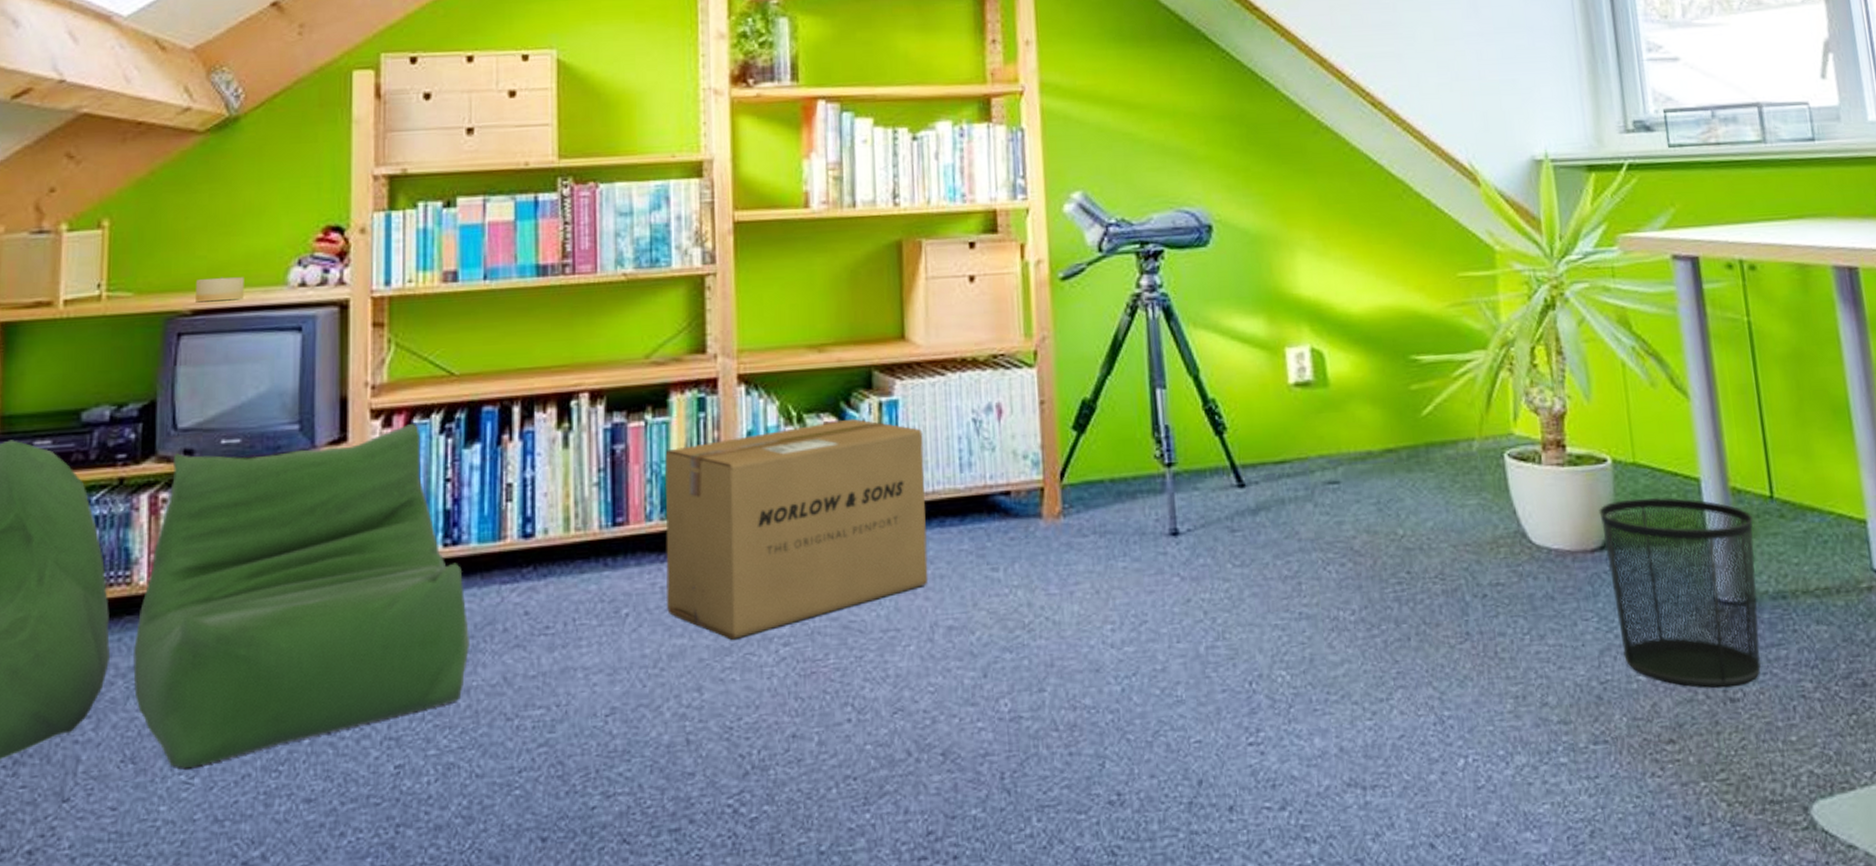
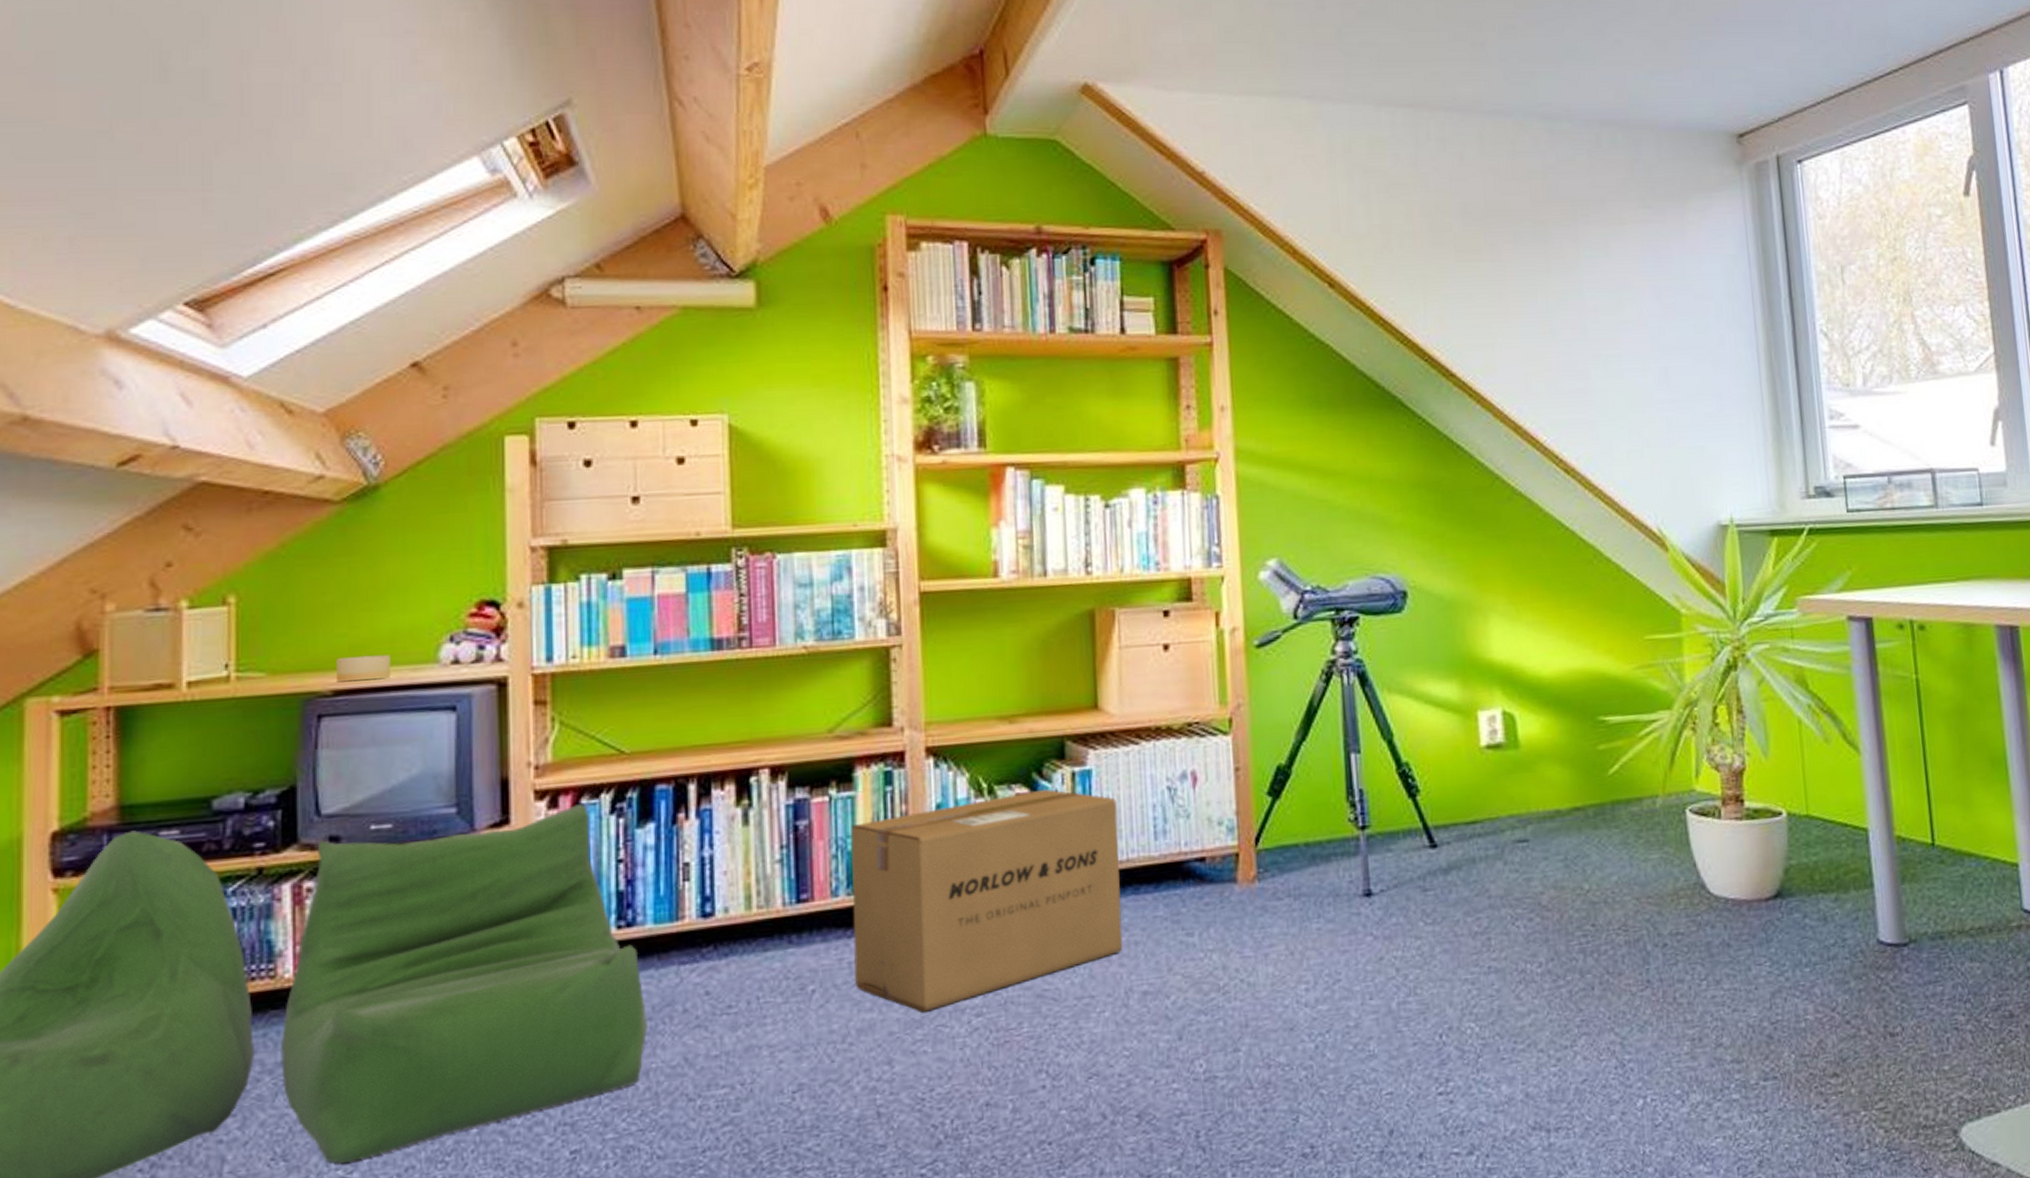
waste bin: present [1599,497,1762,688] -> none [1774,847,1919,1024]

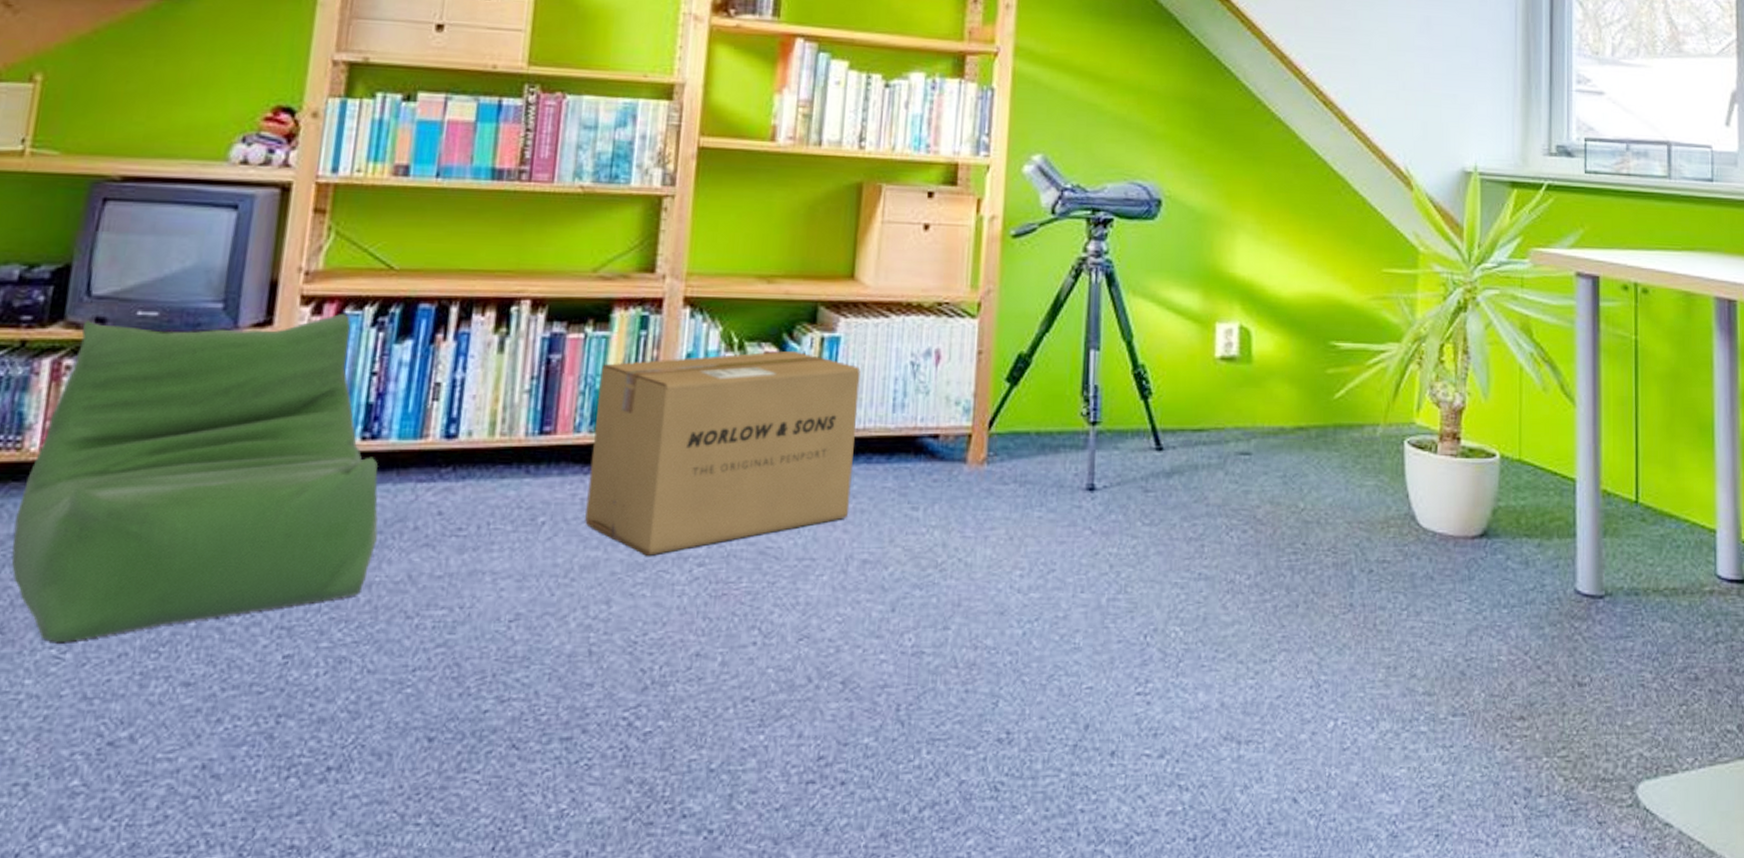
candle: present [337,655,391,682] -> none [127,146,183,171]

